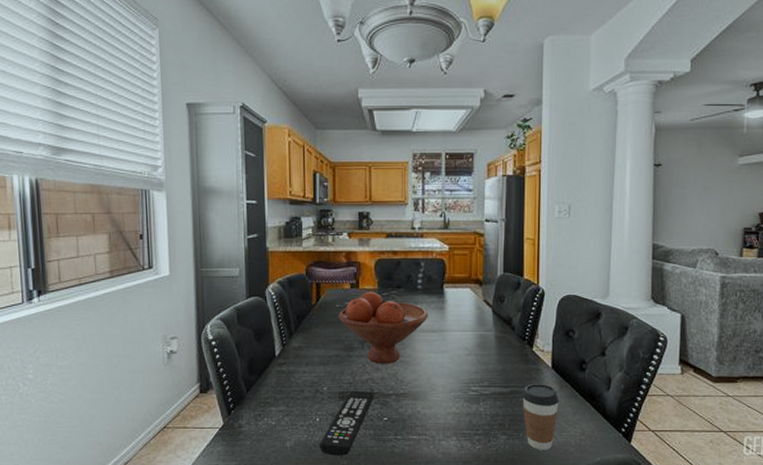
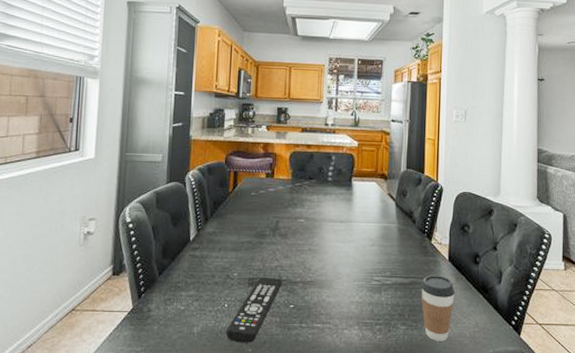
fruit bowl: present [338,291,428,364] -> none [252,181,337,252]

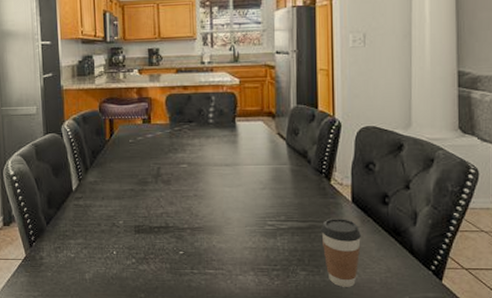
remote control: present [226,277,283,343] -> none [117,224,170,289]

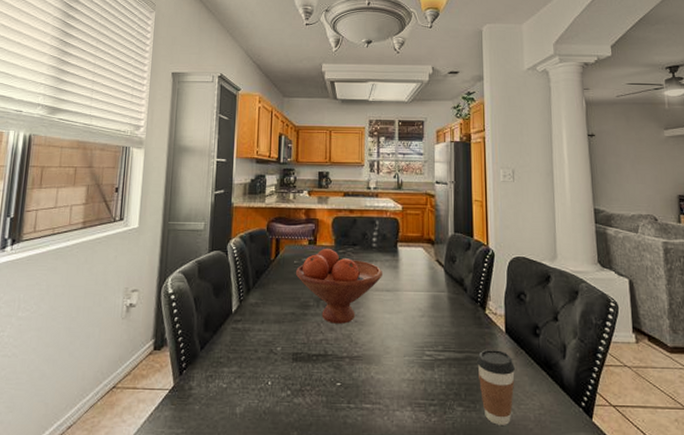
fruit bowl: none [131,126,221,198] -> present [295,248,382,324]

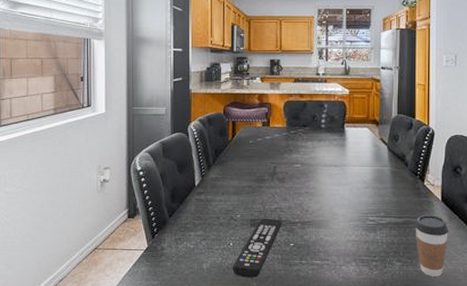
remote control: none [270,351,328,426] -> present [233,218,282,278]
fruit bowl: present [295,248,382,324] -> none [251,129,330,195]

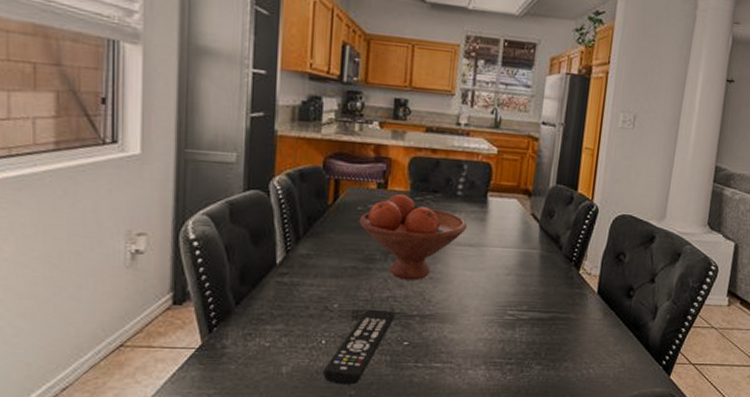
fruit bowl: none [251,129,330,195] -> present [358,193,467,280]
coffee cup: present [415,214,448,277] -> none [561,309,602,382]

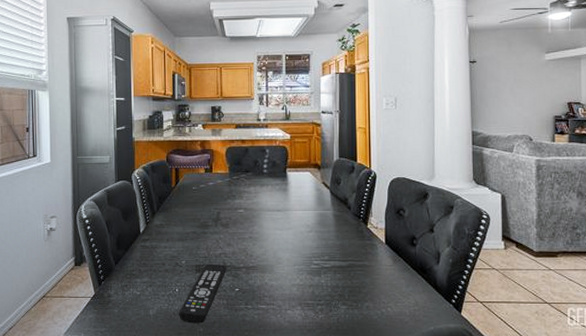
fruit bowl: present [358,193,467,280] -> none [194,175,273,240]

